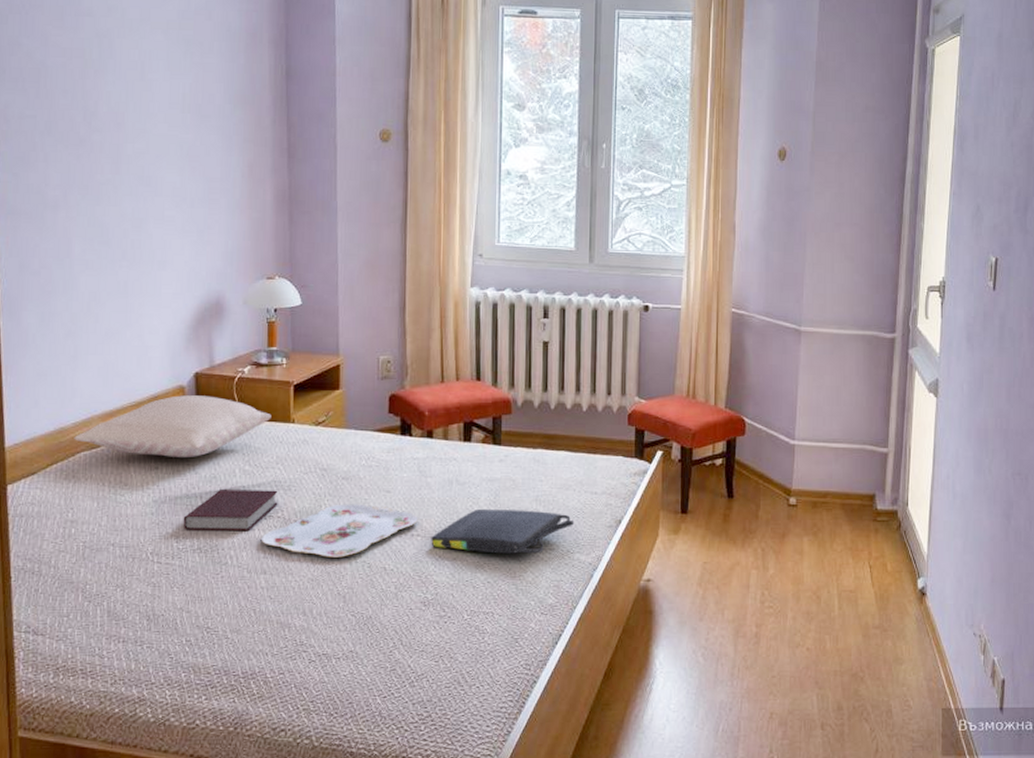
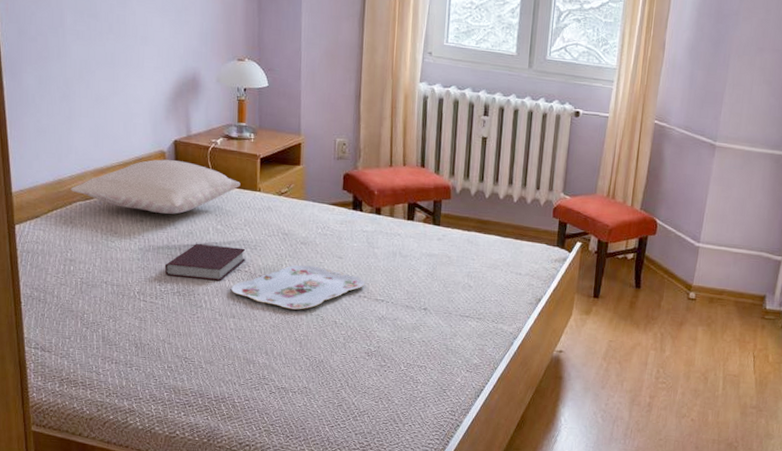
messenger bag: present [431,508,575,554] -> none [375,279,500,321]

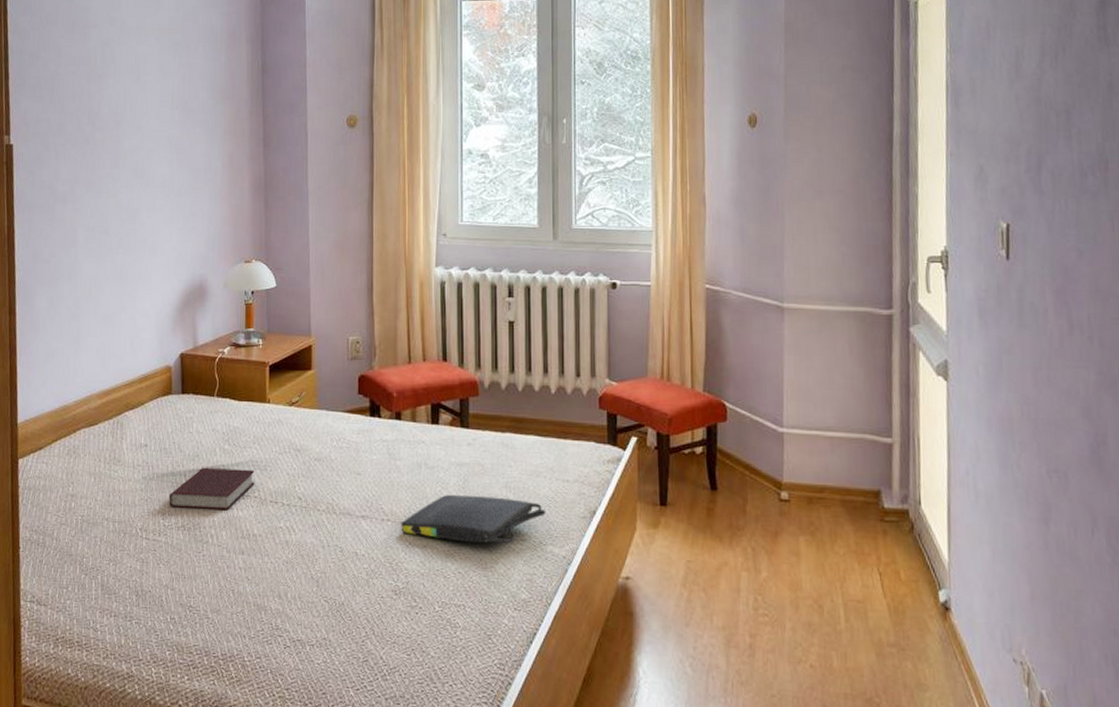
pillow: present [70,159,241,214] -> none [75,375,249,436]
serving tray: present [231,264,365,310] -> none [240,485,388,540]
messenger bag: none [375,279,500,321] -> present [401,494,546,544]

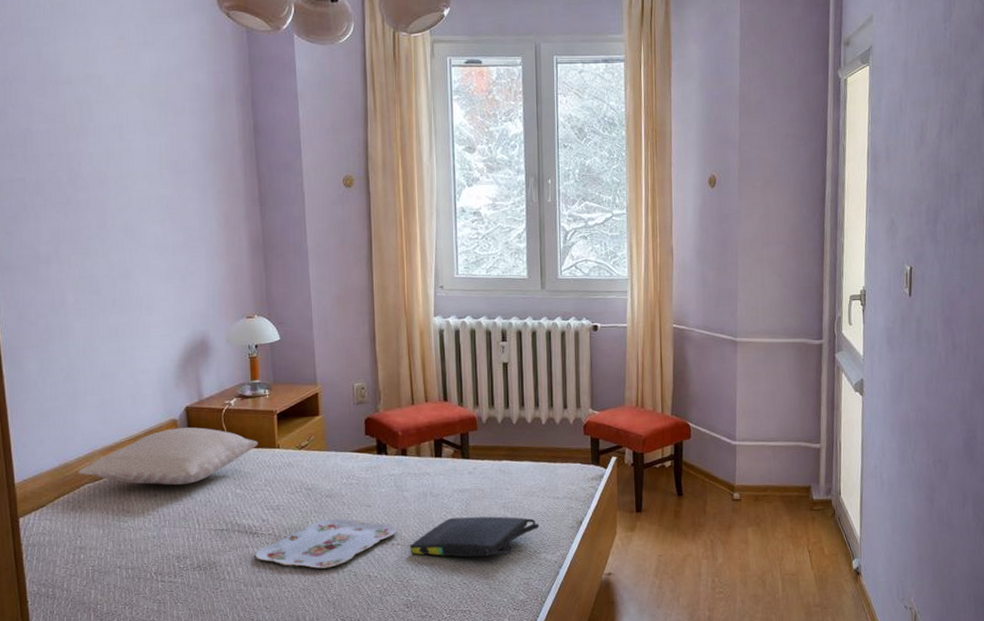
pillow: none [75,375,249,436] -> present [78,427,258,485]
book: present [169,468,255,511] -> none [182,510,269,551]
serving tray: none [240,485,388,540] -> present [255,518,397,569]

